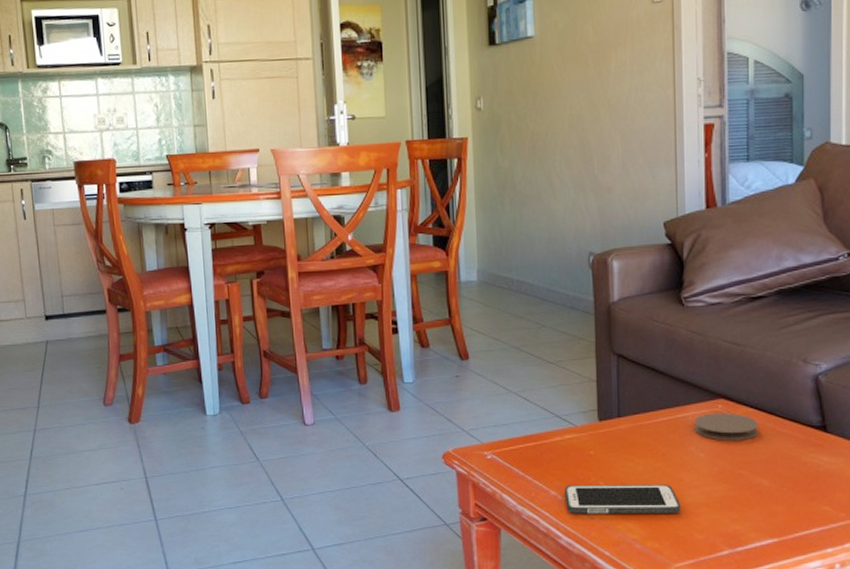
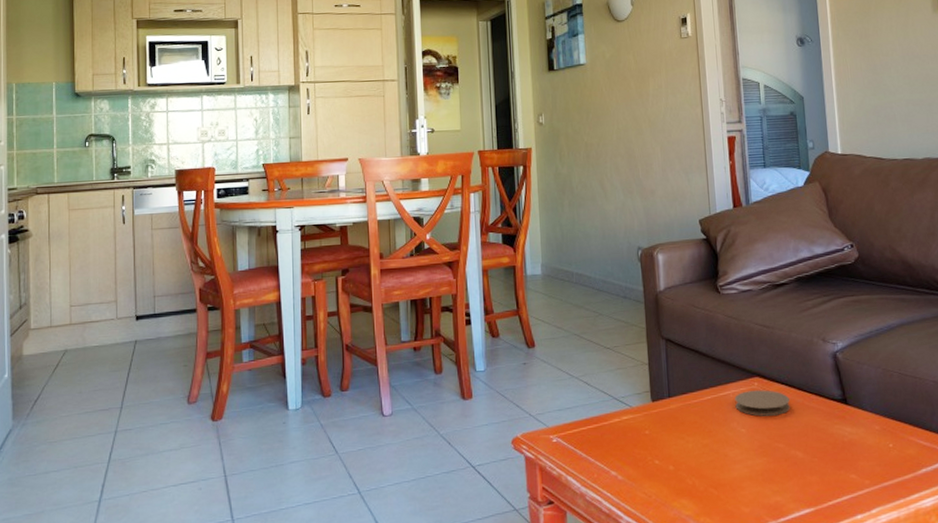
cell phone: present [564,484,681,514] -> none [623,460,728,493]

